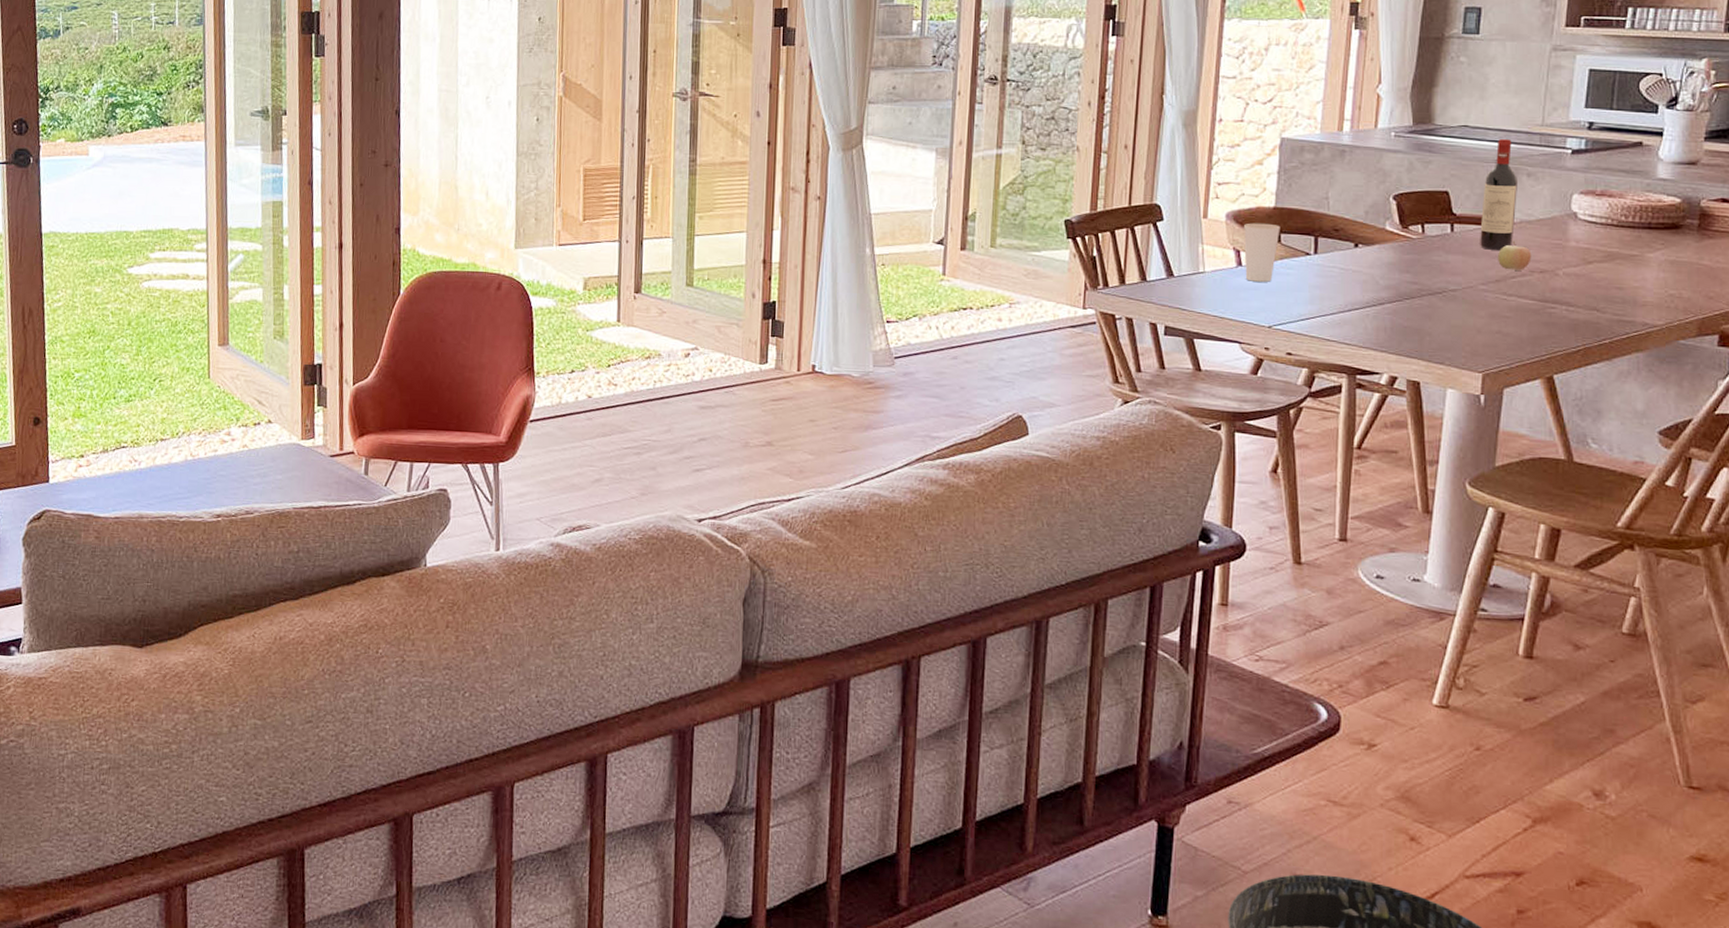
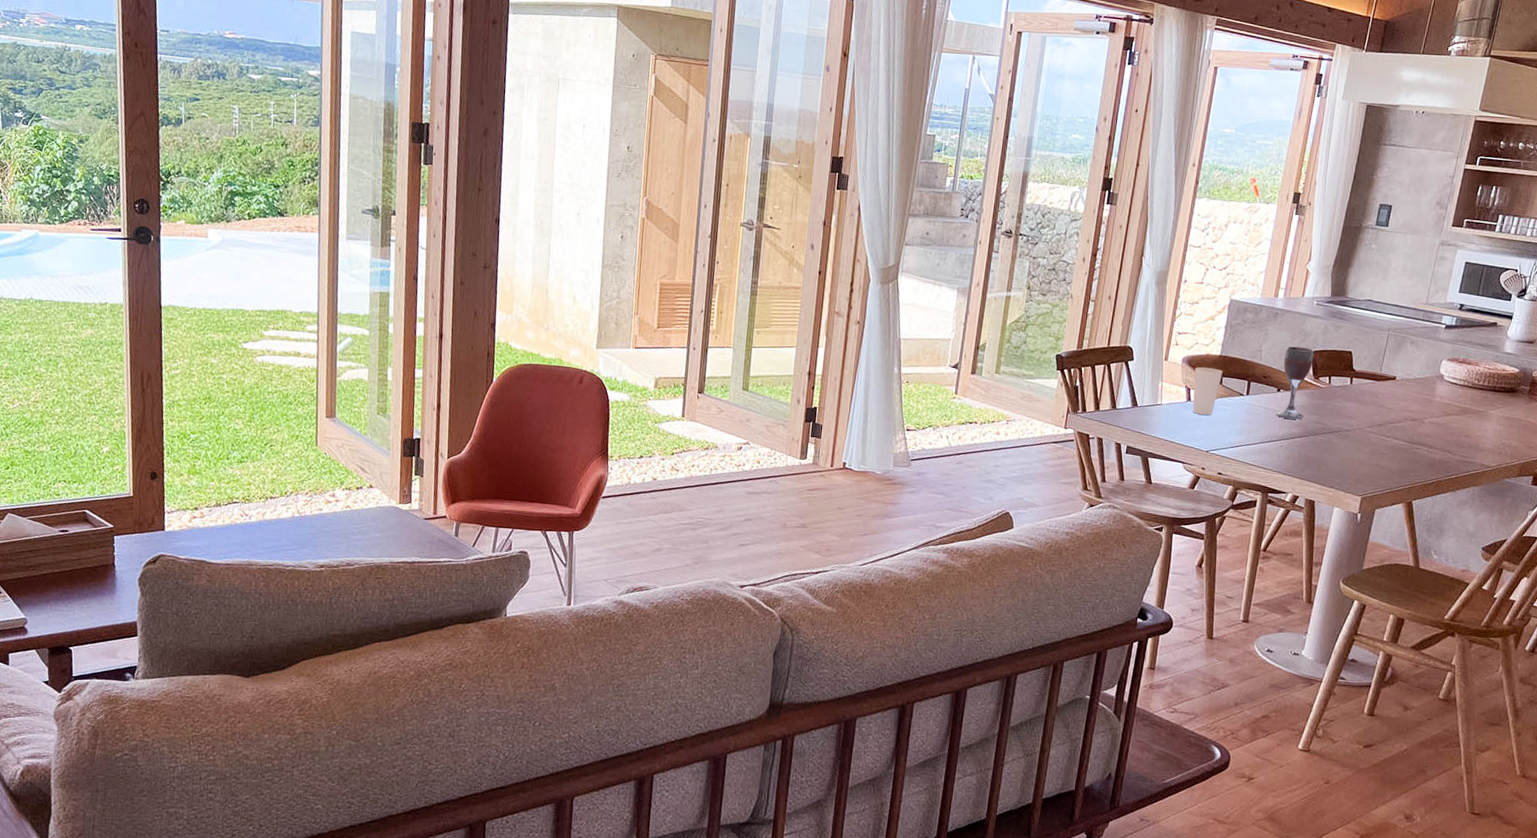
cup: none [1356,190,1399,281] -> present [1276,346,1314,420]
wine bottle: present [1480,139,1517,250] -> none [1370,313,1404,401]
fruit: present [1498,240,1532,271] -> none [1382,394,1407,418]

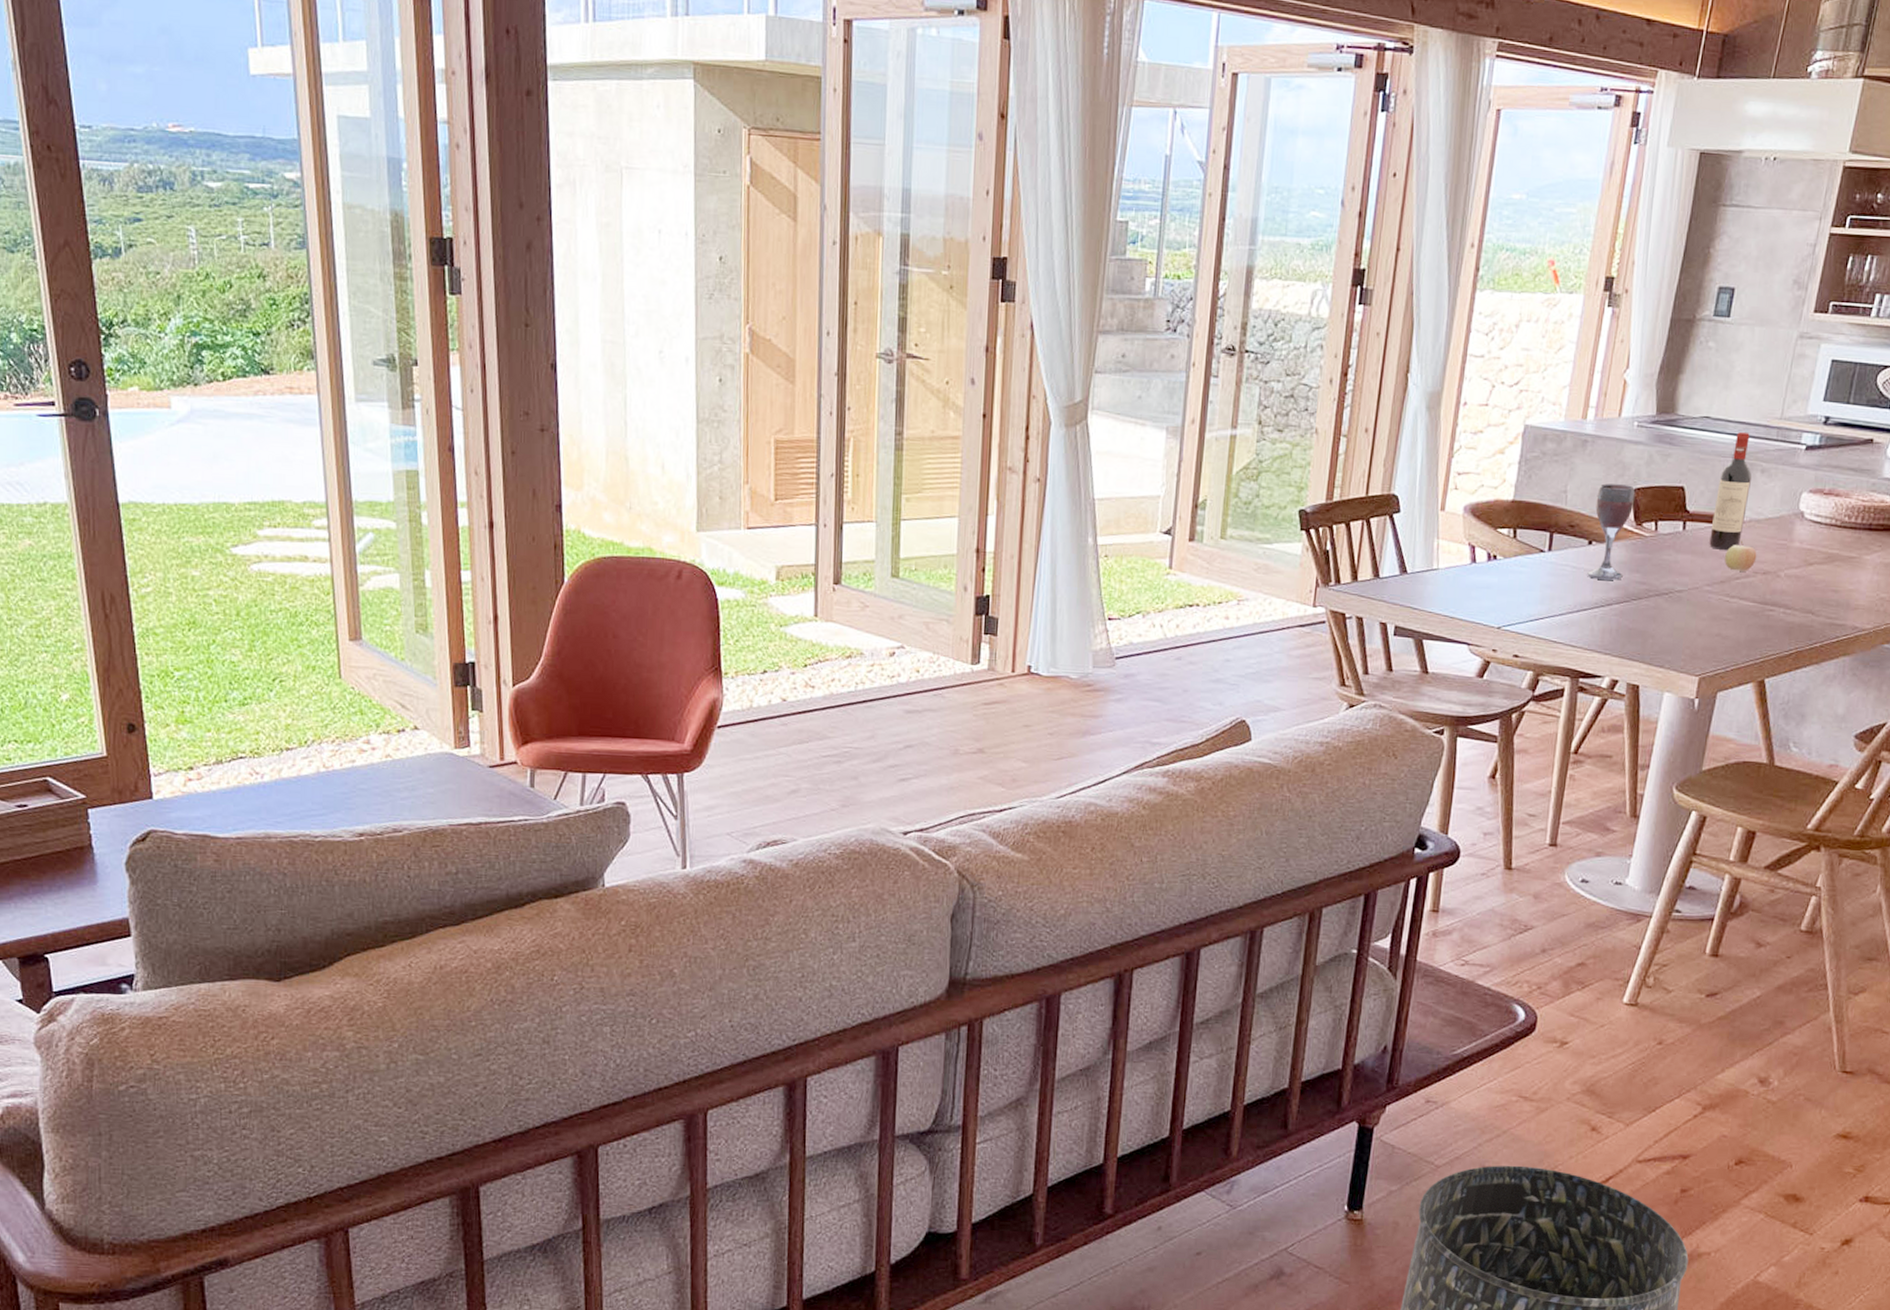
cup: present [1192,366,1223,416] -> none [1478,516,1517,580]
wine bottle: none [1370,313,1404,401] -> present [1709,432,1752,550]
fruit: none [1382,394,1407,418] -> present [1725,540,1757,572]

